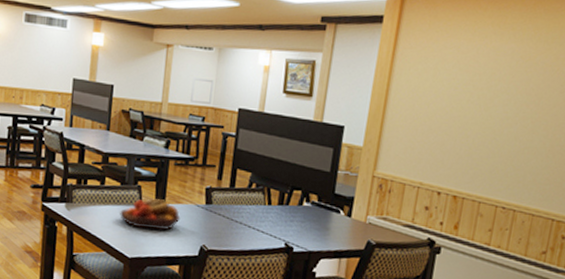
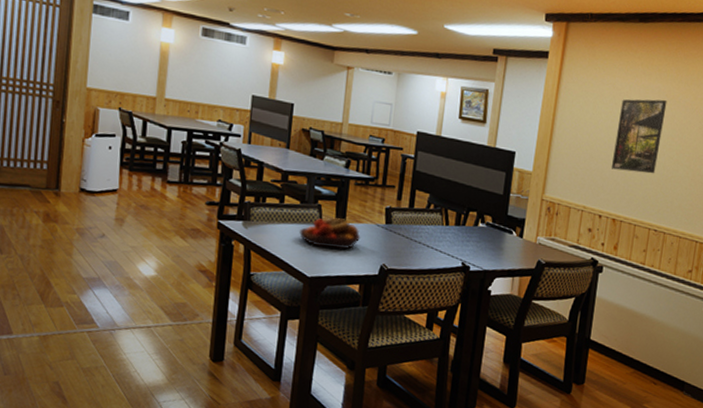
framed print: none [452,61,522,146] -> present [611,99,667,174]

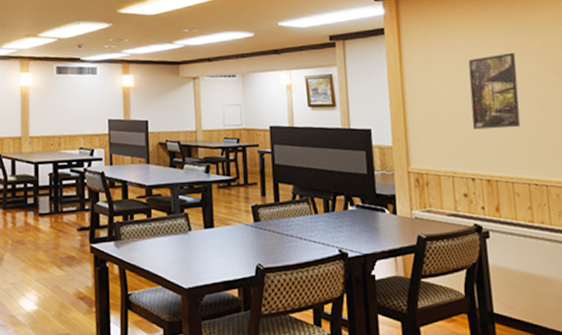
fruit bowl: present [299,216,361,249] -> none [170,223,232,256]

